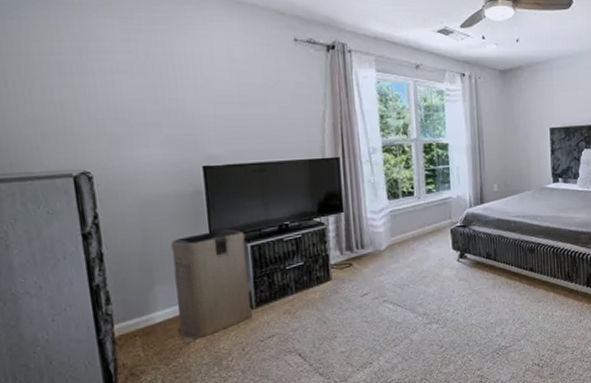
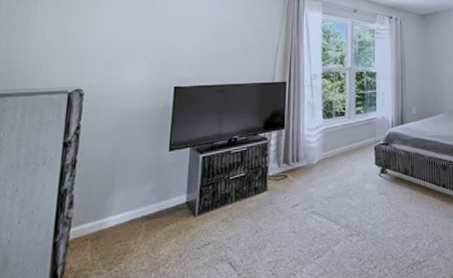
laundry basket: present [171,229,252,344] -> none [126,141,199,249]

